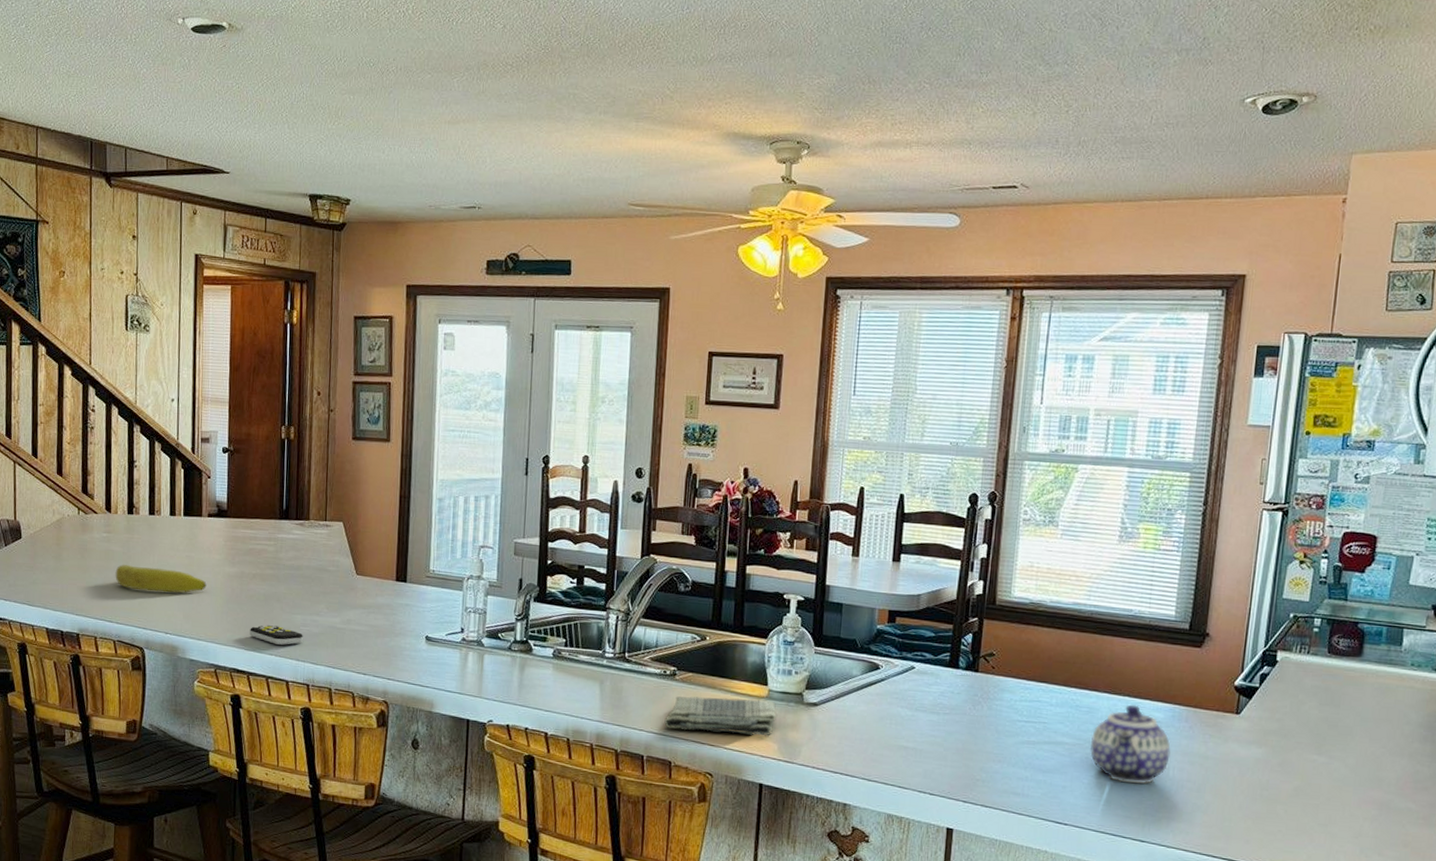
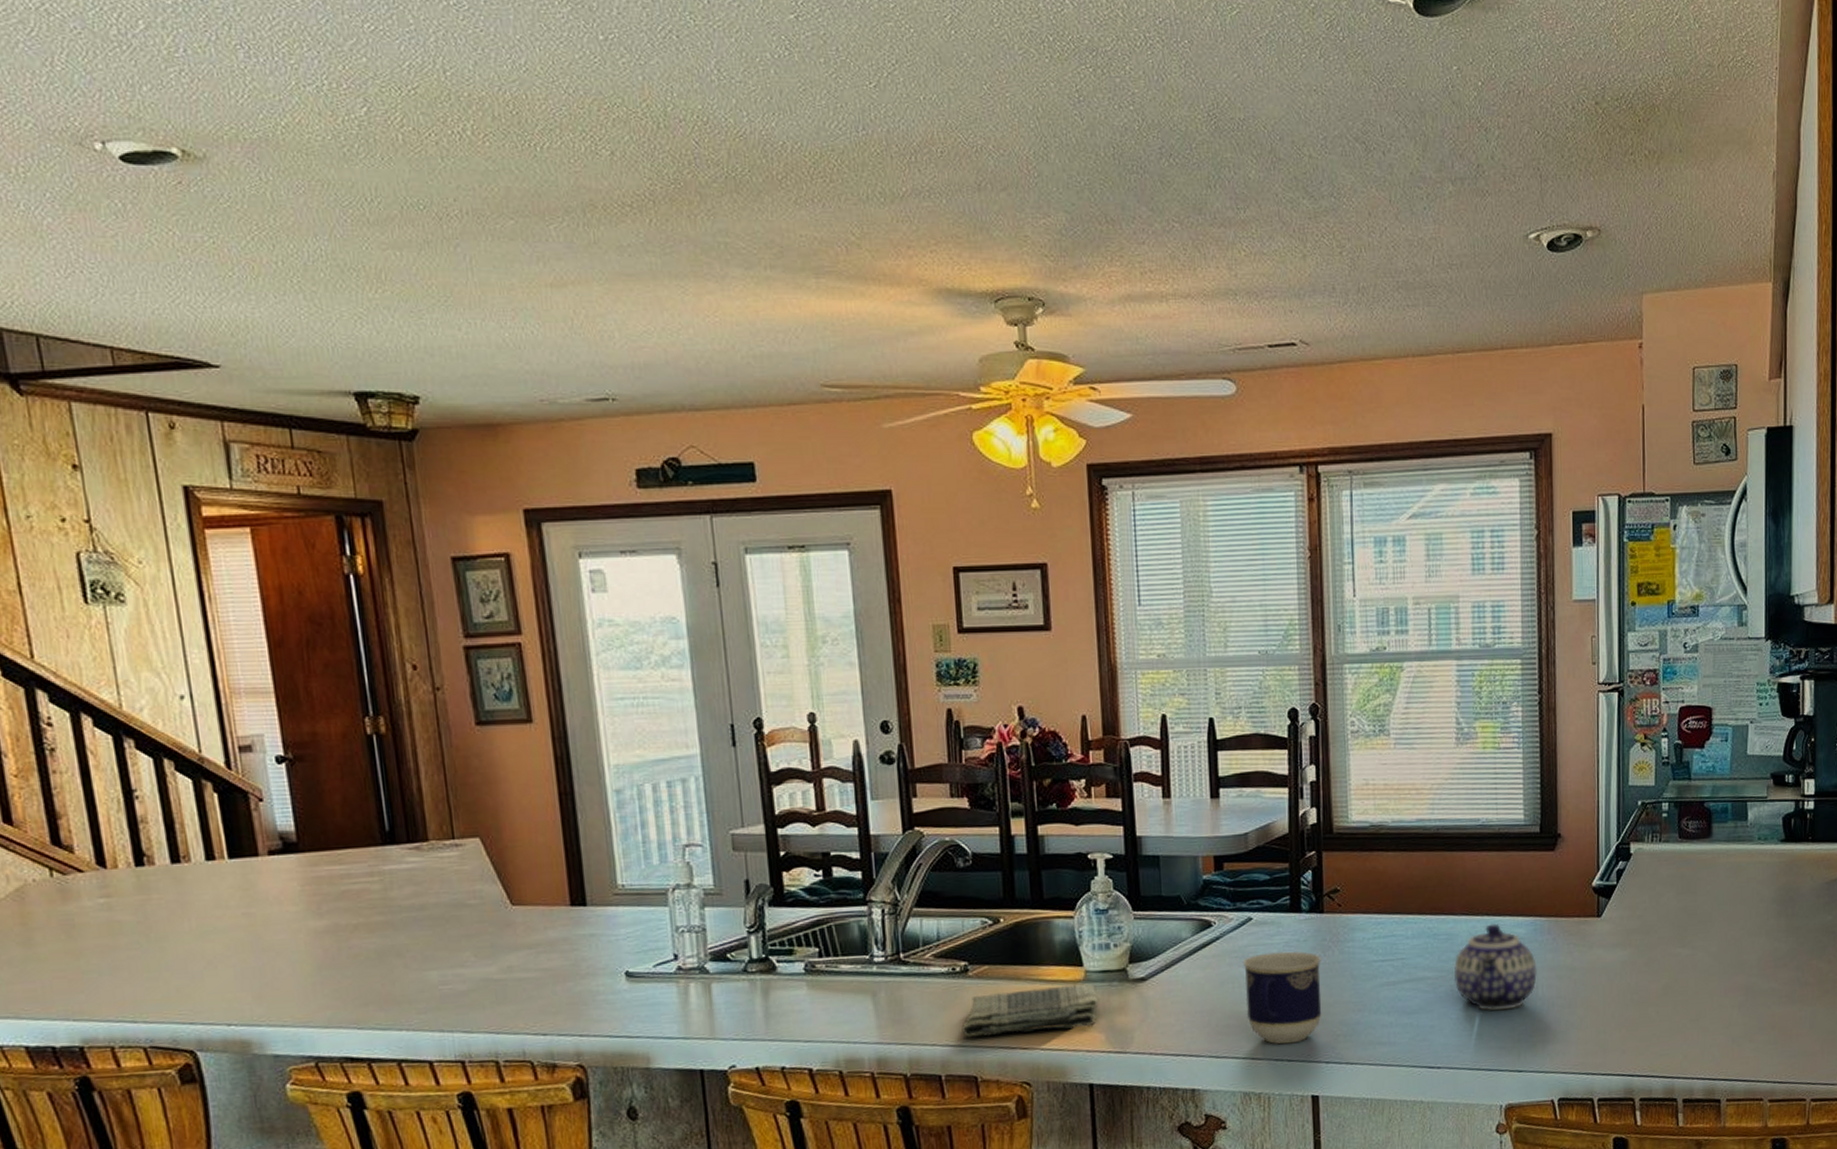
fruit: present [115,565,207,593] -> none [129,935,283,972]
remote control: present [250,624,303,645] -> none [361,988,446,1015]
cup: none [899,698,971,780] -> present [1242,951,1322,1044]

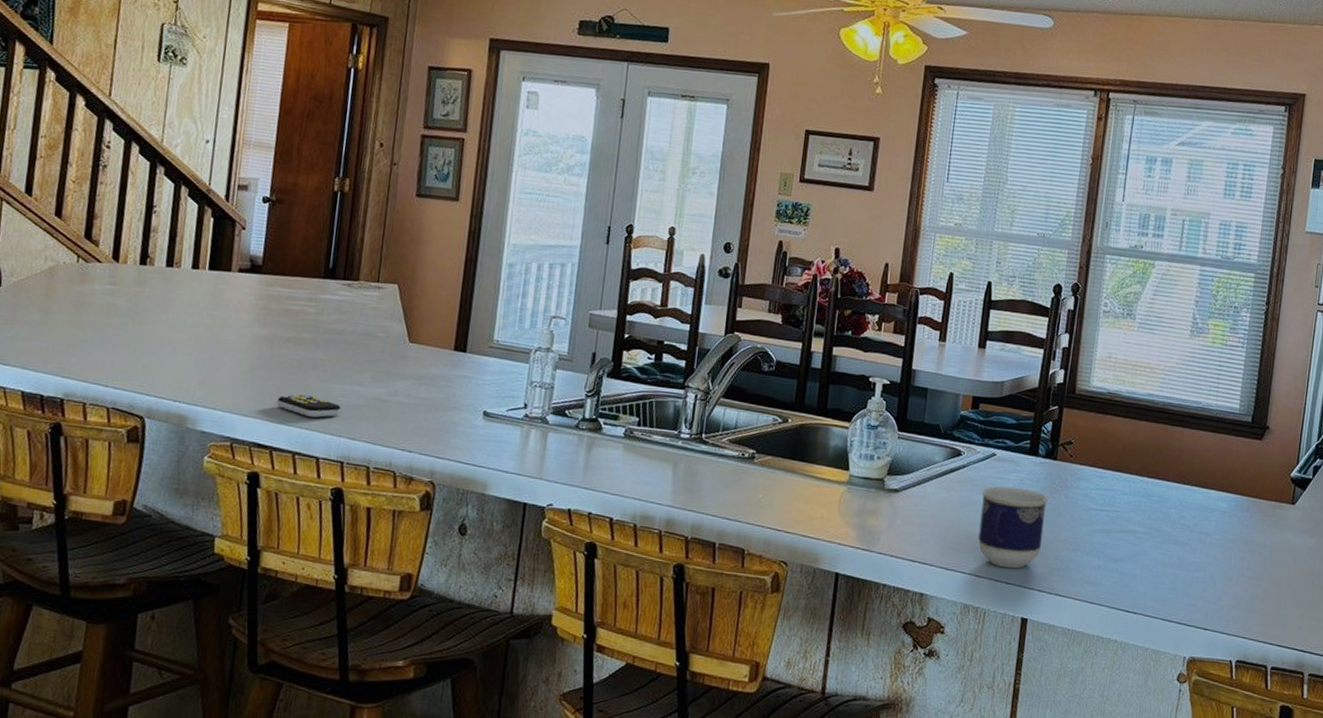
remote control: none [361,988,446,1015] -> present [277,394,341,418]
dish towel: present [961,983,1099,1037] -> none [739,480,857,522]
teapot: present [1454,923,1537,1011] -> none [1160,494,1233,572]

